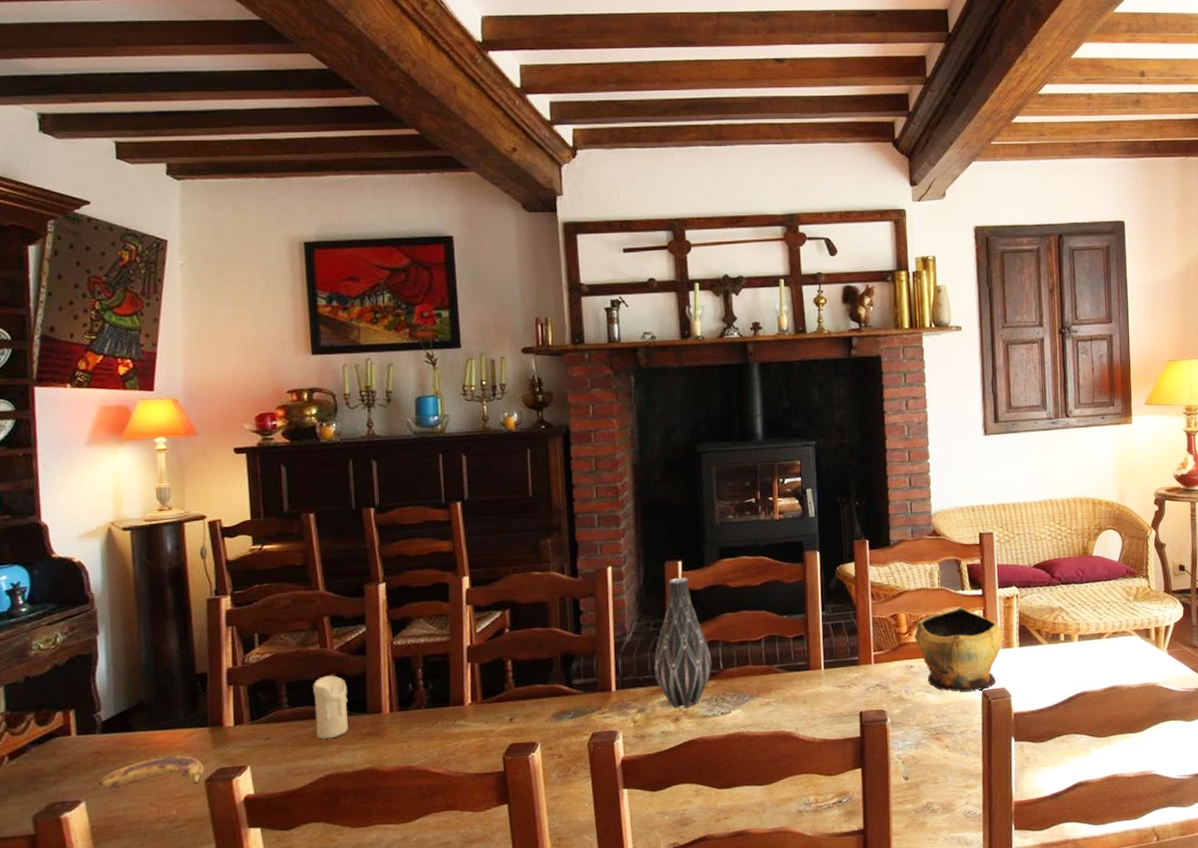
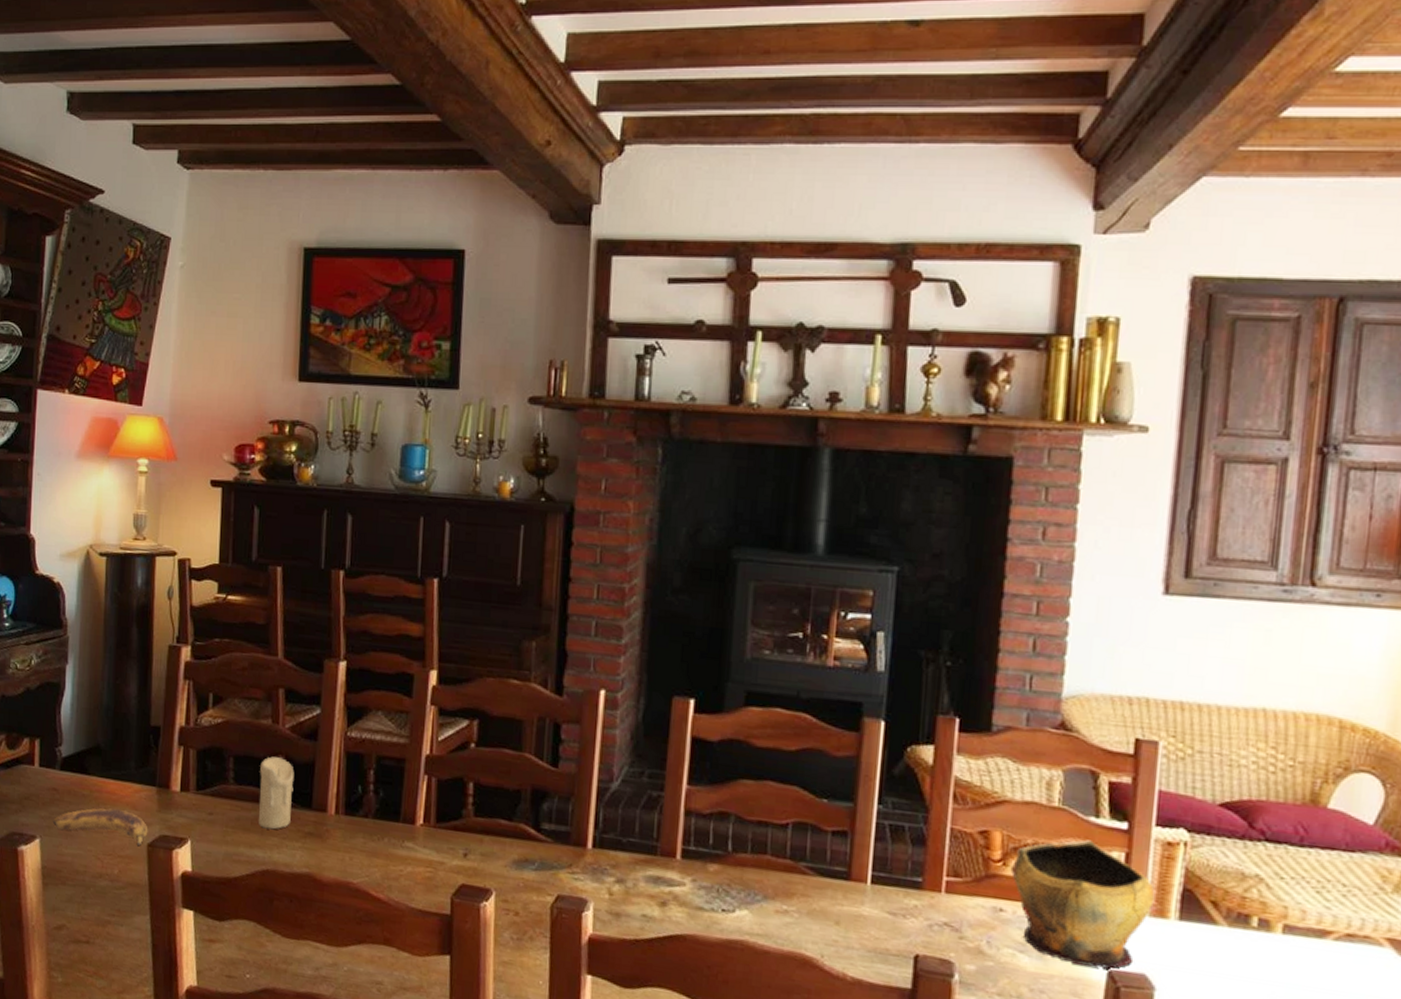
vase: present [654,576,712,709] -> none [642,719,718,893]

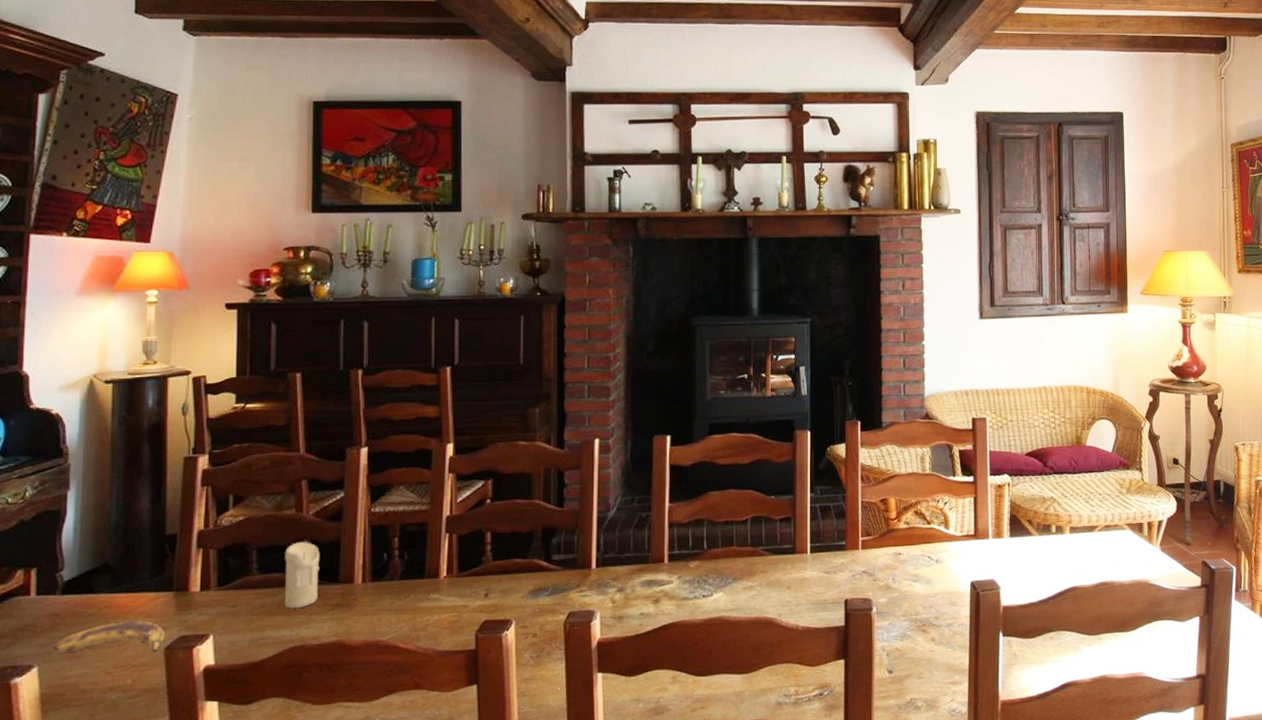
decorative bowl: present [1011,840,1155,970] -> none [904,493,994,582]

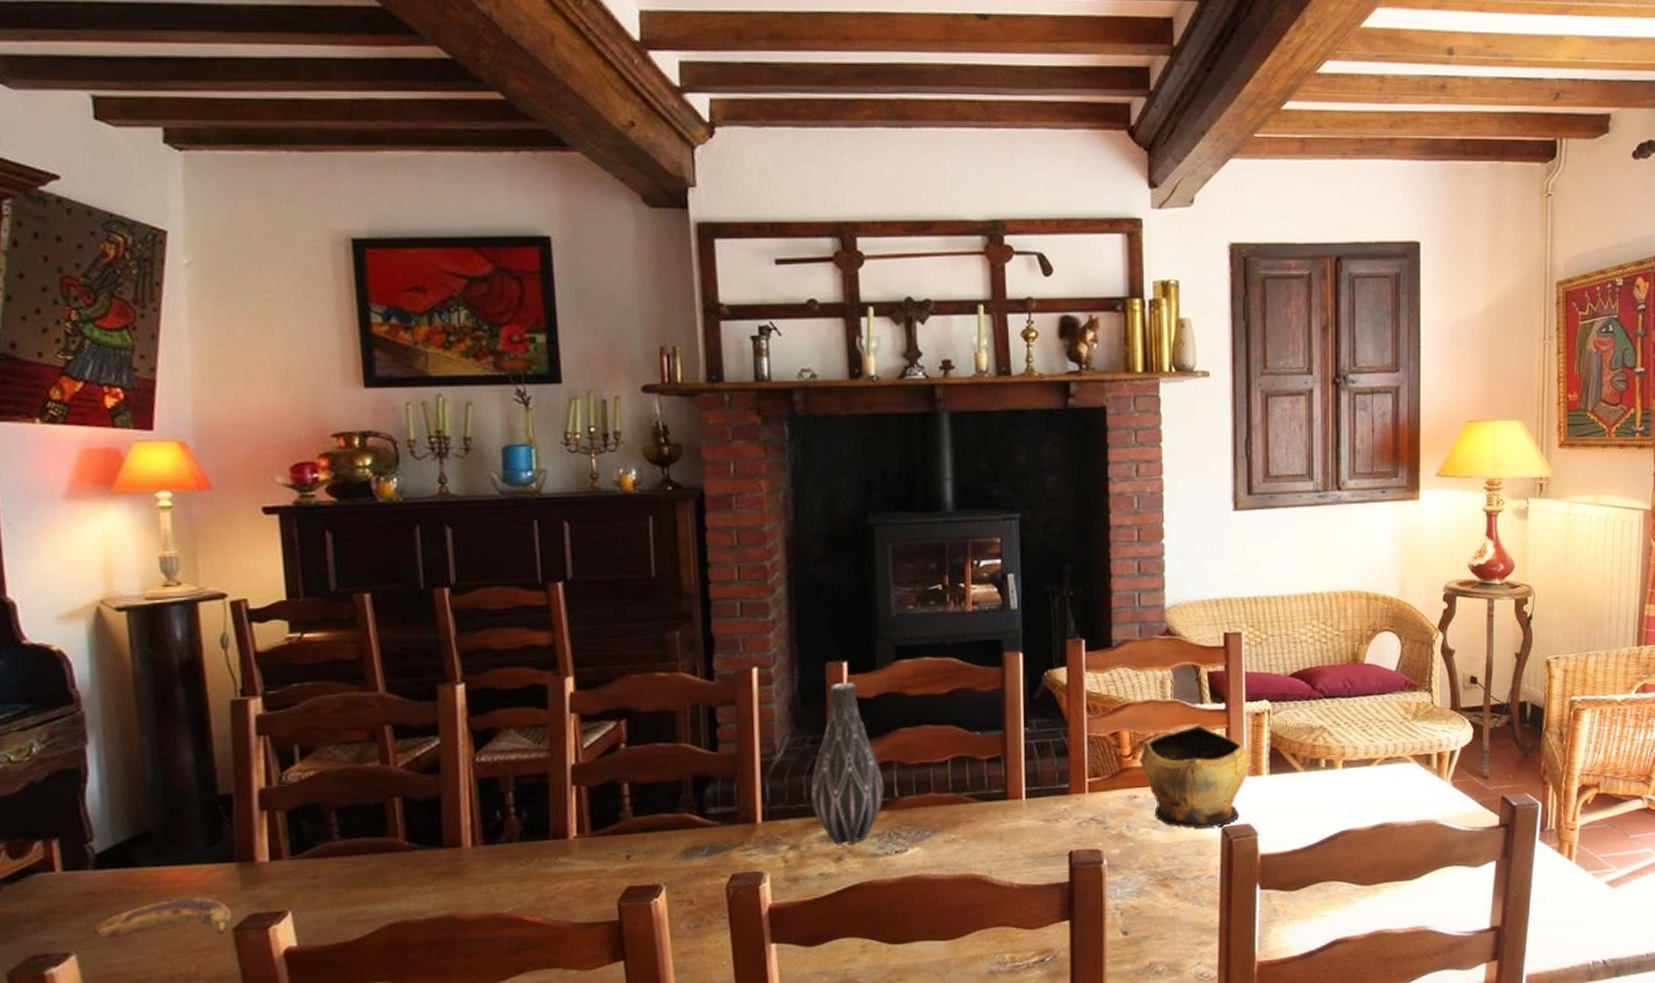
candle: present [285,542,320,609] -> none [372,799,418,880]
vase: none [636,452,696,590] -> present [811,681,884,846]
decorative bowl: none [904,493,994,582] -> present [1140,723,1251,829]

